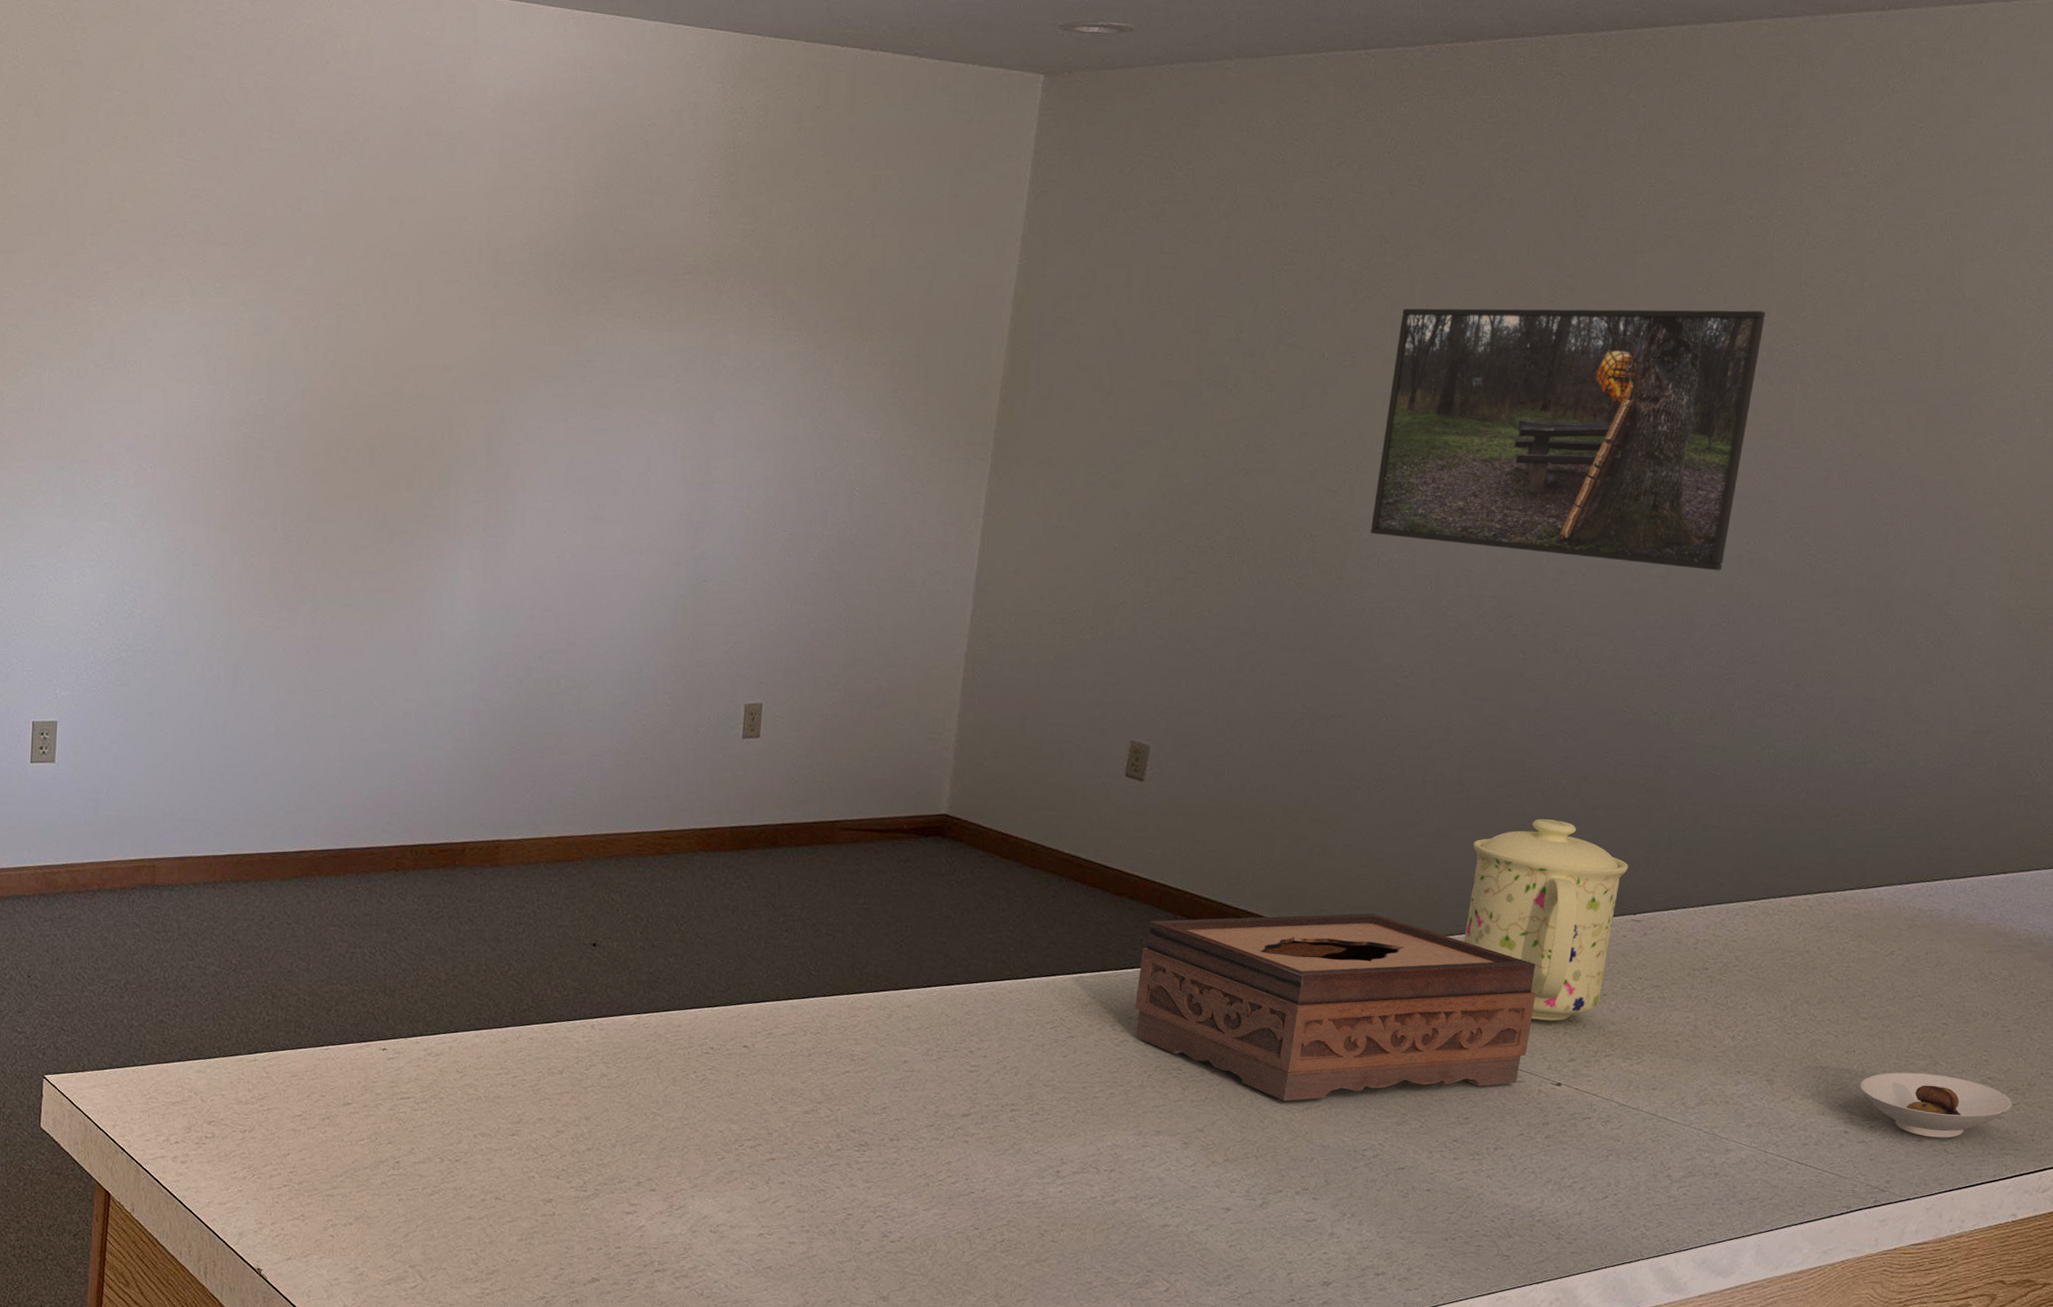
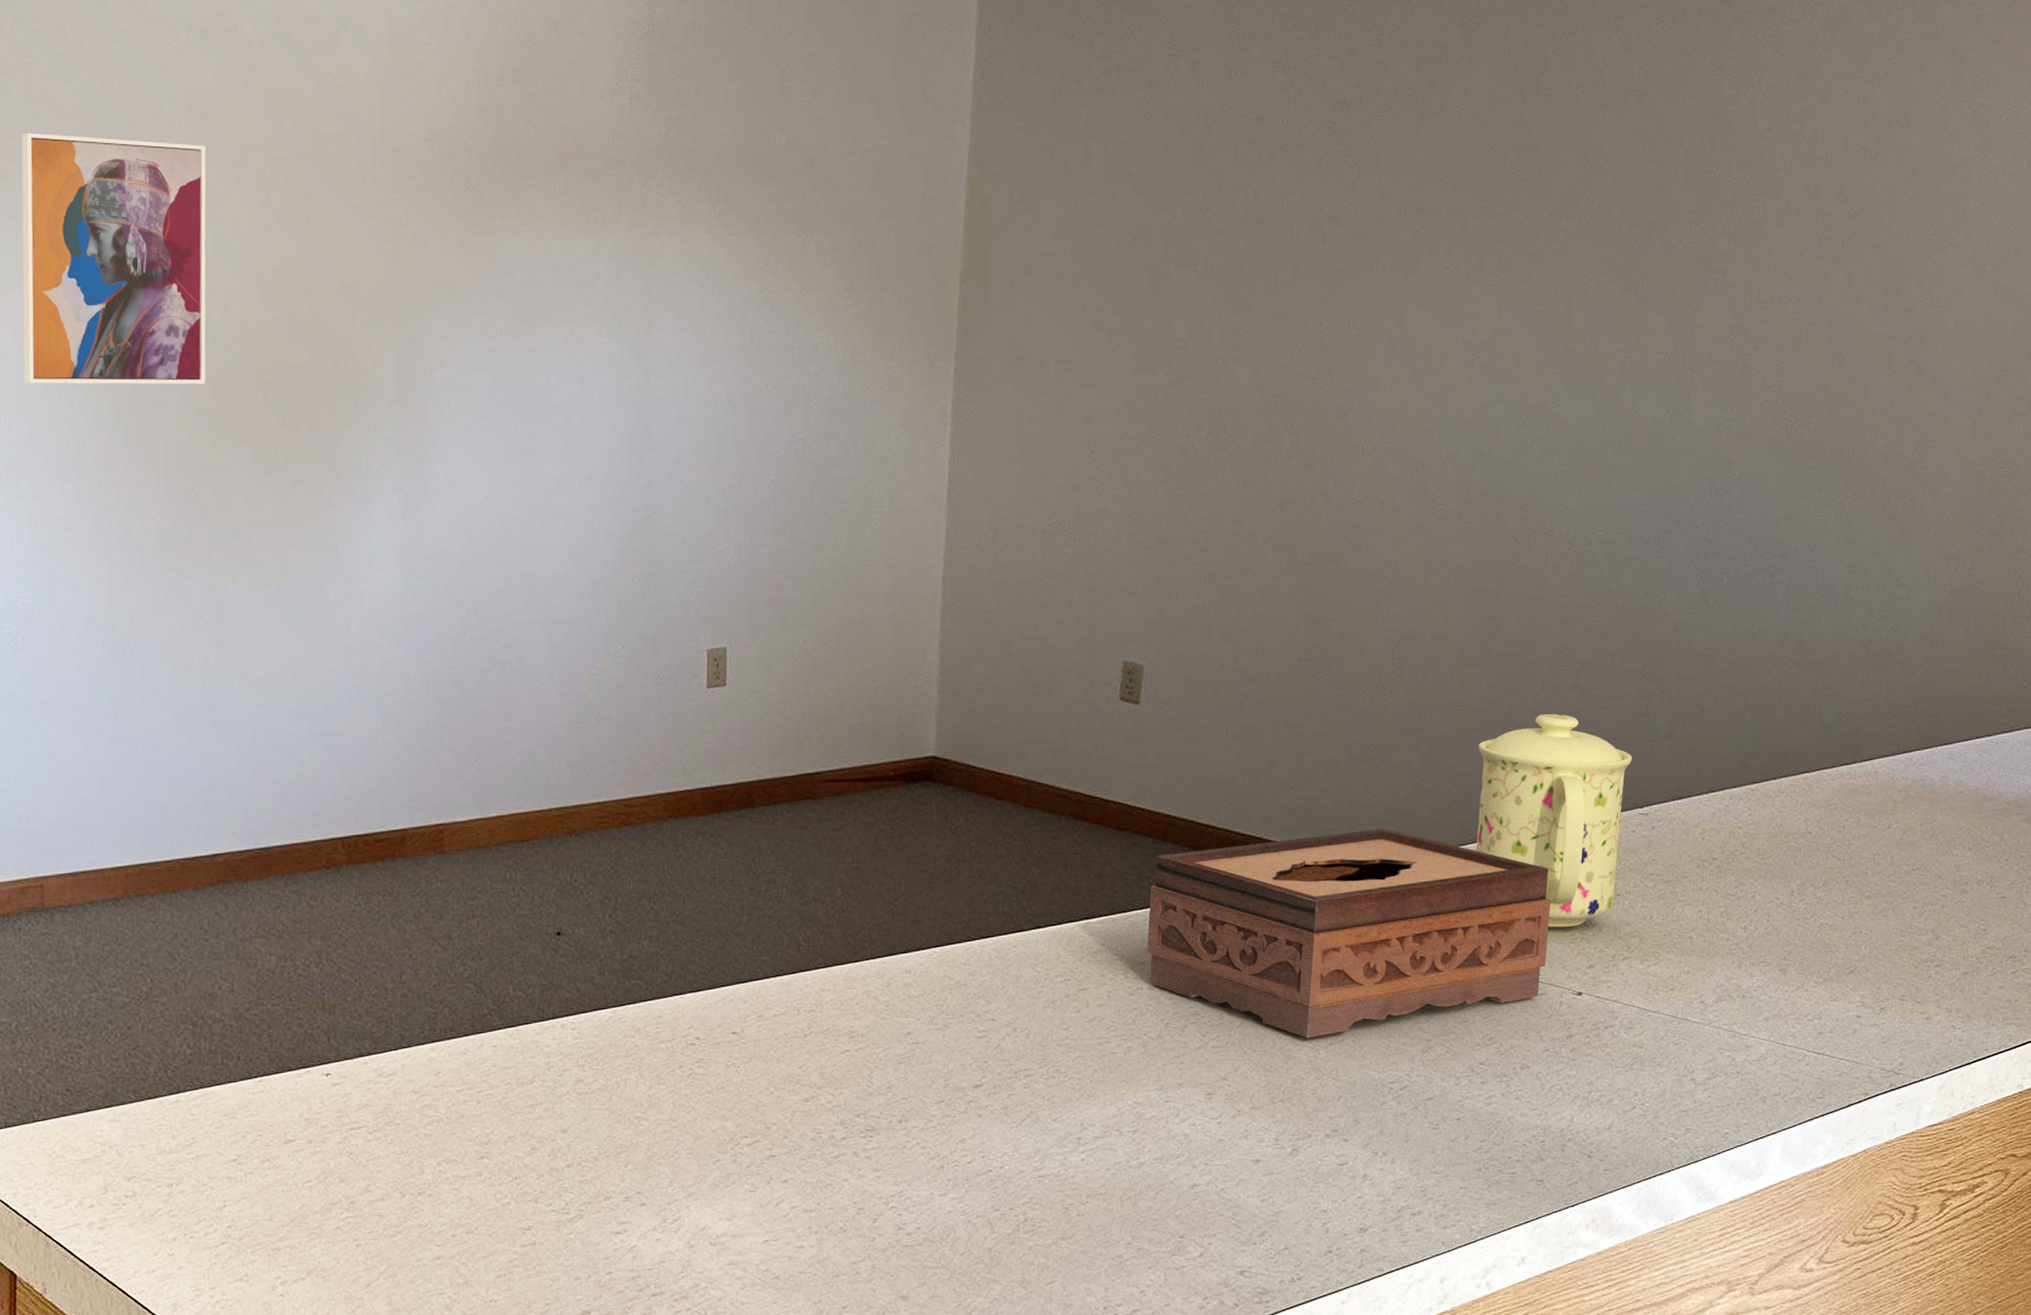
wall art: none [169,225,335,446] -> present [21,132,206,385]
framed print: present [1370,308,1766,571] -> none [1352,167,1726,441]
saucer: present [1861,1072,2012,1138] -> none [1869,948,2011,1014]

